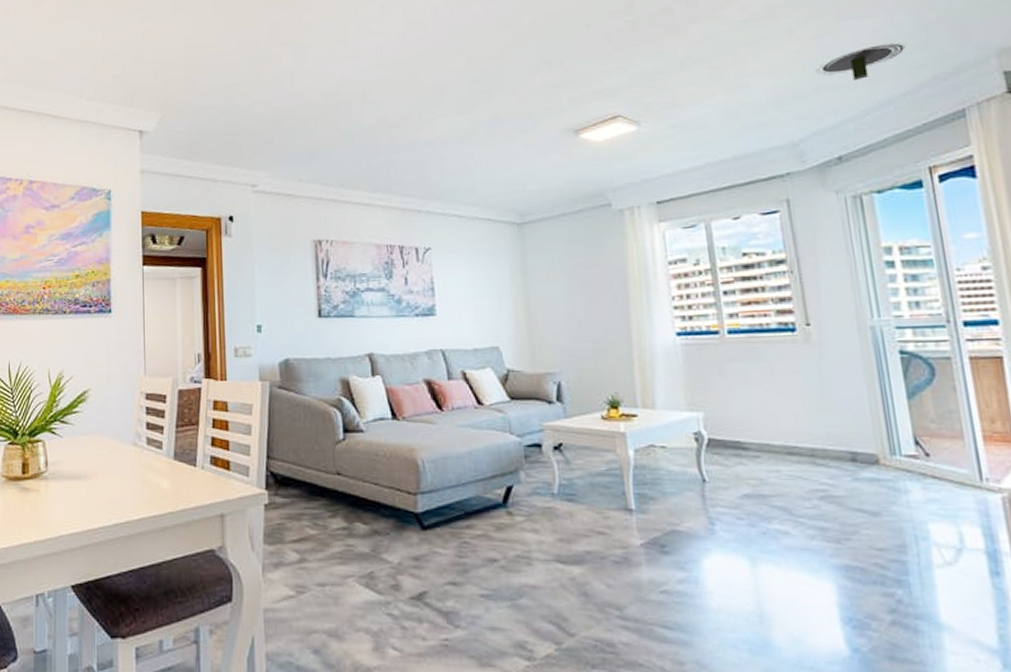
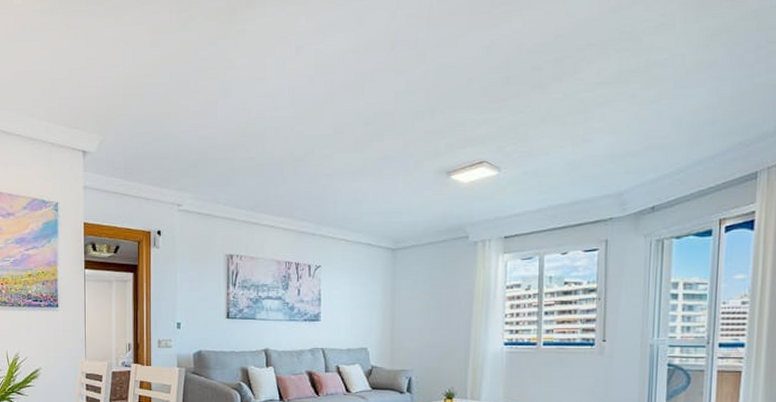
ceiling light: present [816,43,906,80] -> none [649,111,723,142]

